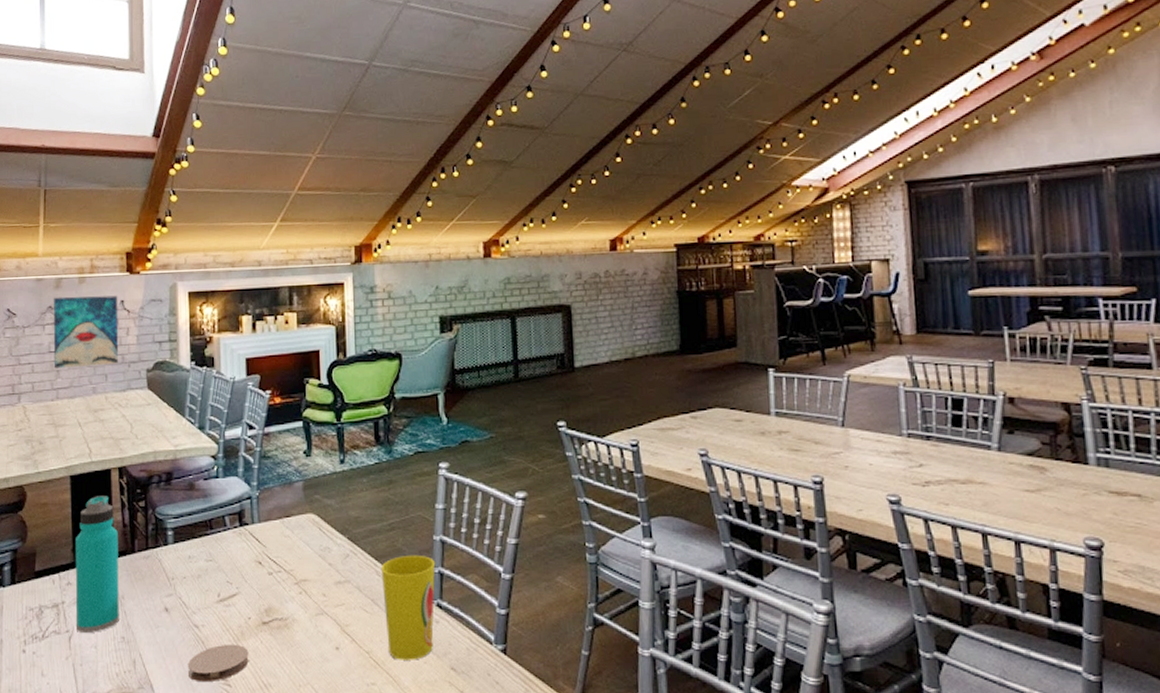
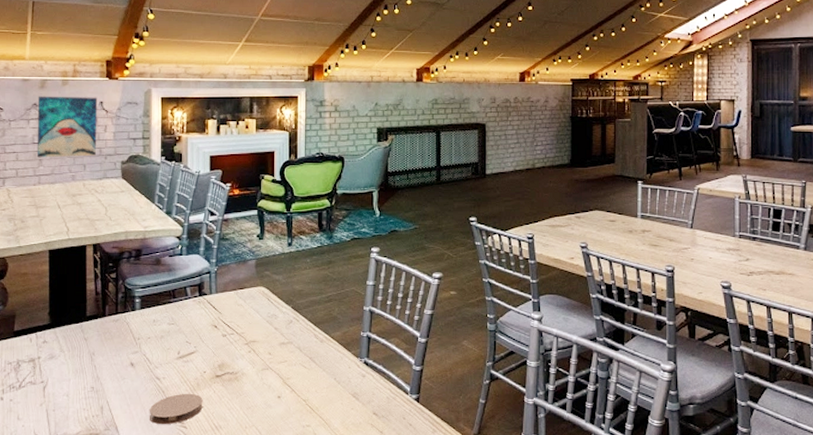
water bottle: present [75,496,119,634] -> none [50,268,91,384]
cup: present [380,554,436,660] -> none [318,322,365,407]

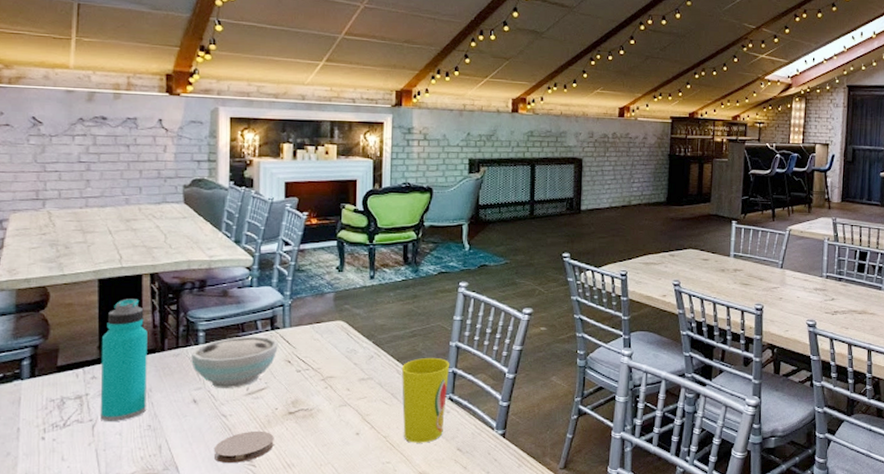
wall art: present [36,96,98,158] -> none [83,110,156,179]
water bottle: none [50,268,91,384] -> present [100,299,148,423]
bowl: none [129,302,205,353] -> present [191,336,278,389]
cup: none [318,322,365,407] -> present [401,357,450,443]

